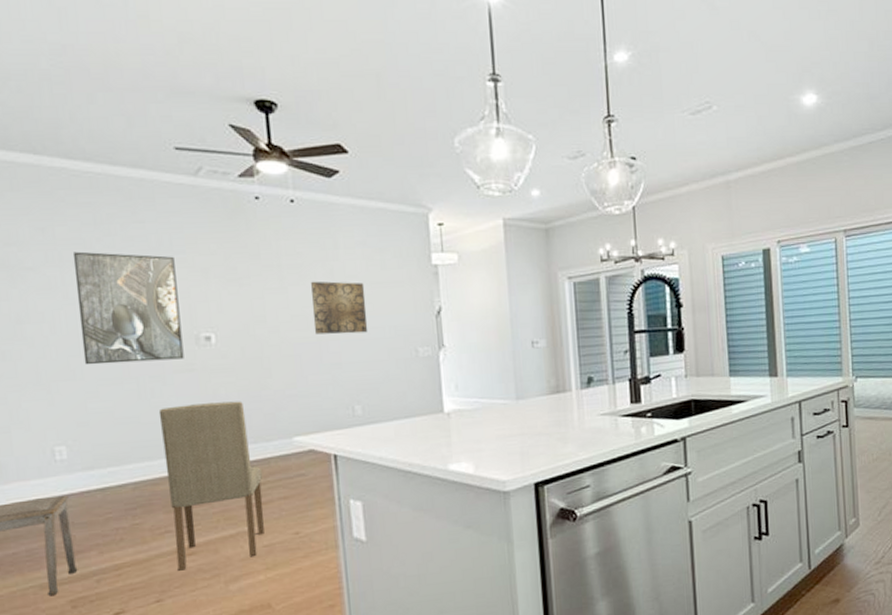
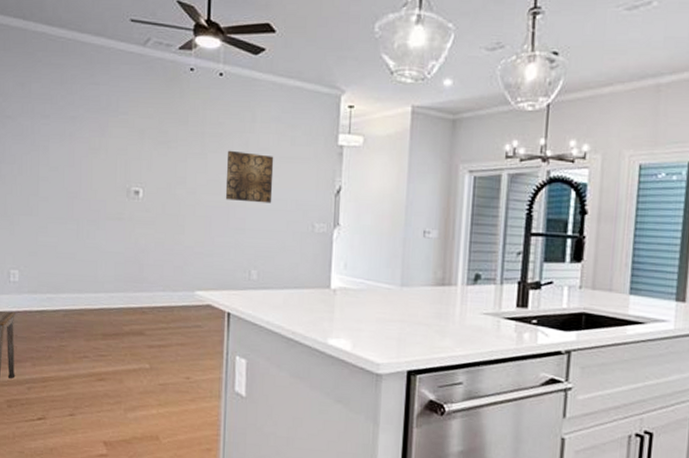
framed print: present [72,251,184,365] -> none [40,105,119,208]
dining chair: present [158,401,264,571] -> none [89,248,167,393]

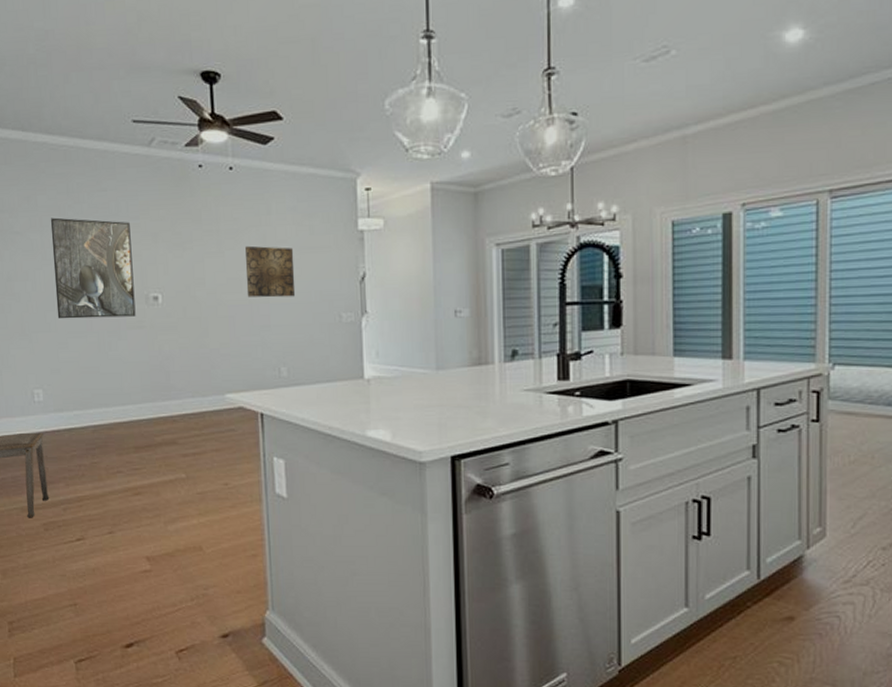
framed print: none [40,105,119,208] -> present [50,217,136,319]

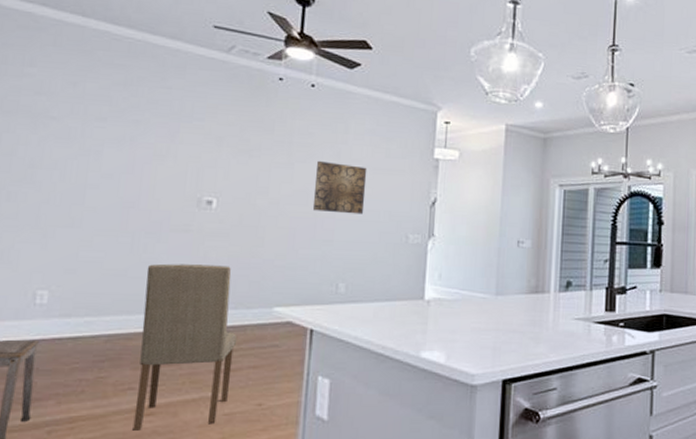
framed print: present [50,217,136,319] -> none [85,107,193,219]
dining chair: none [114,357,199,508] -> present [133,263,238,431]

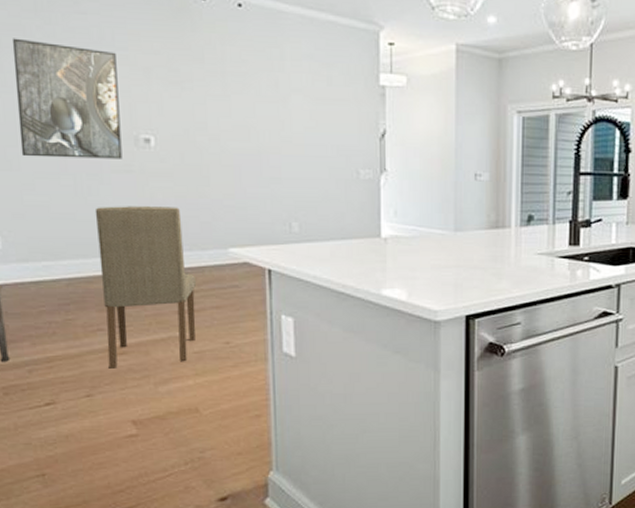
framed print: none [85,107,193,219] -> present [11,38,123,159]
wall art: present [312,160,367,215] -> none [254,91,310,149]

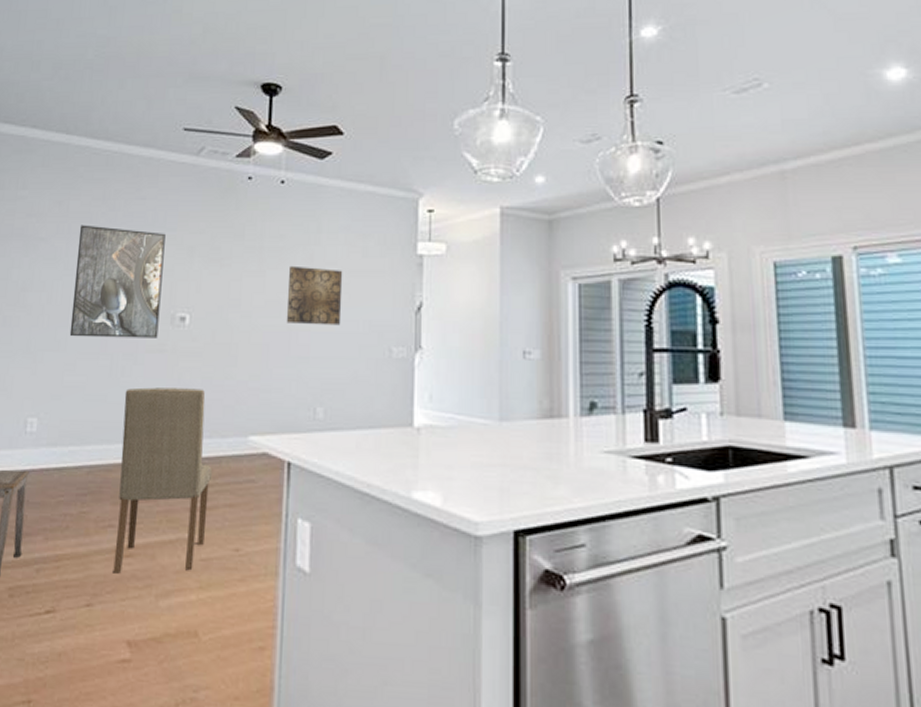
wall art: none [254,91,310,149] -> present [286,265,343,326]

